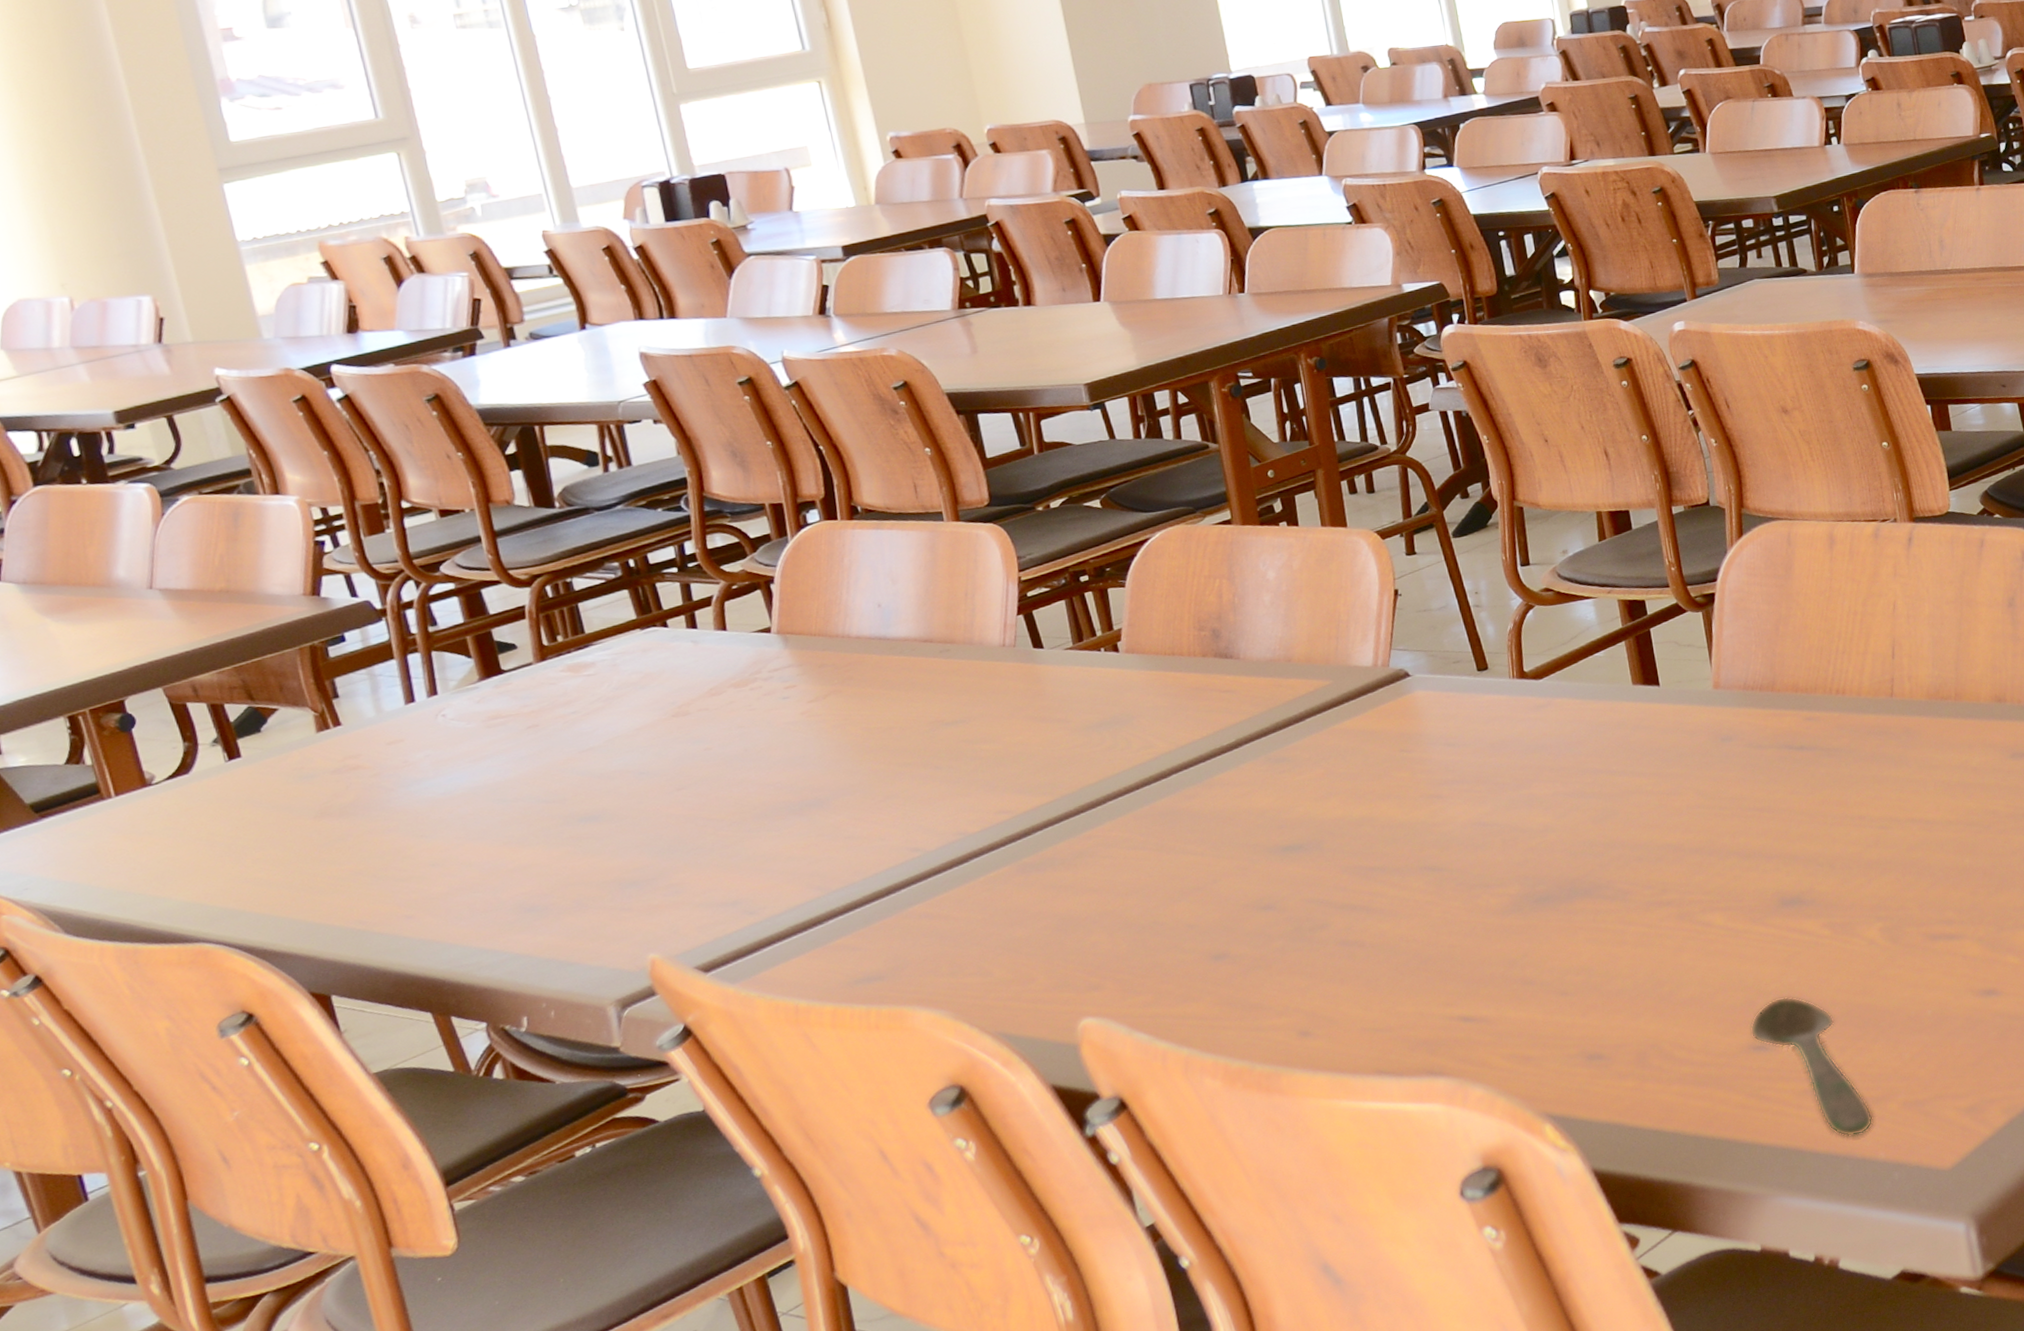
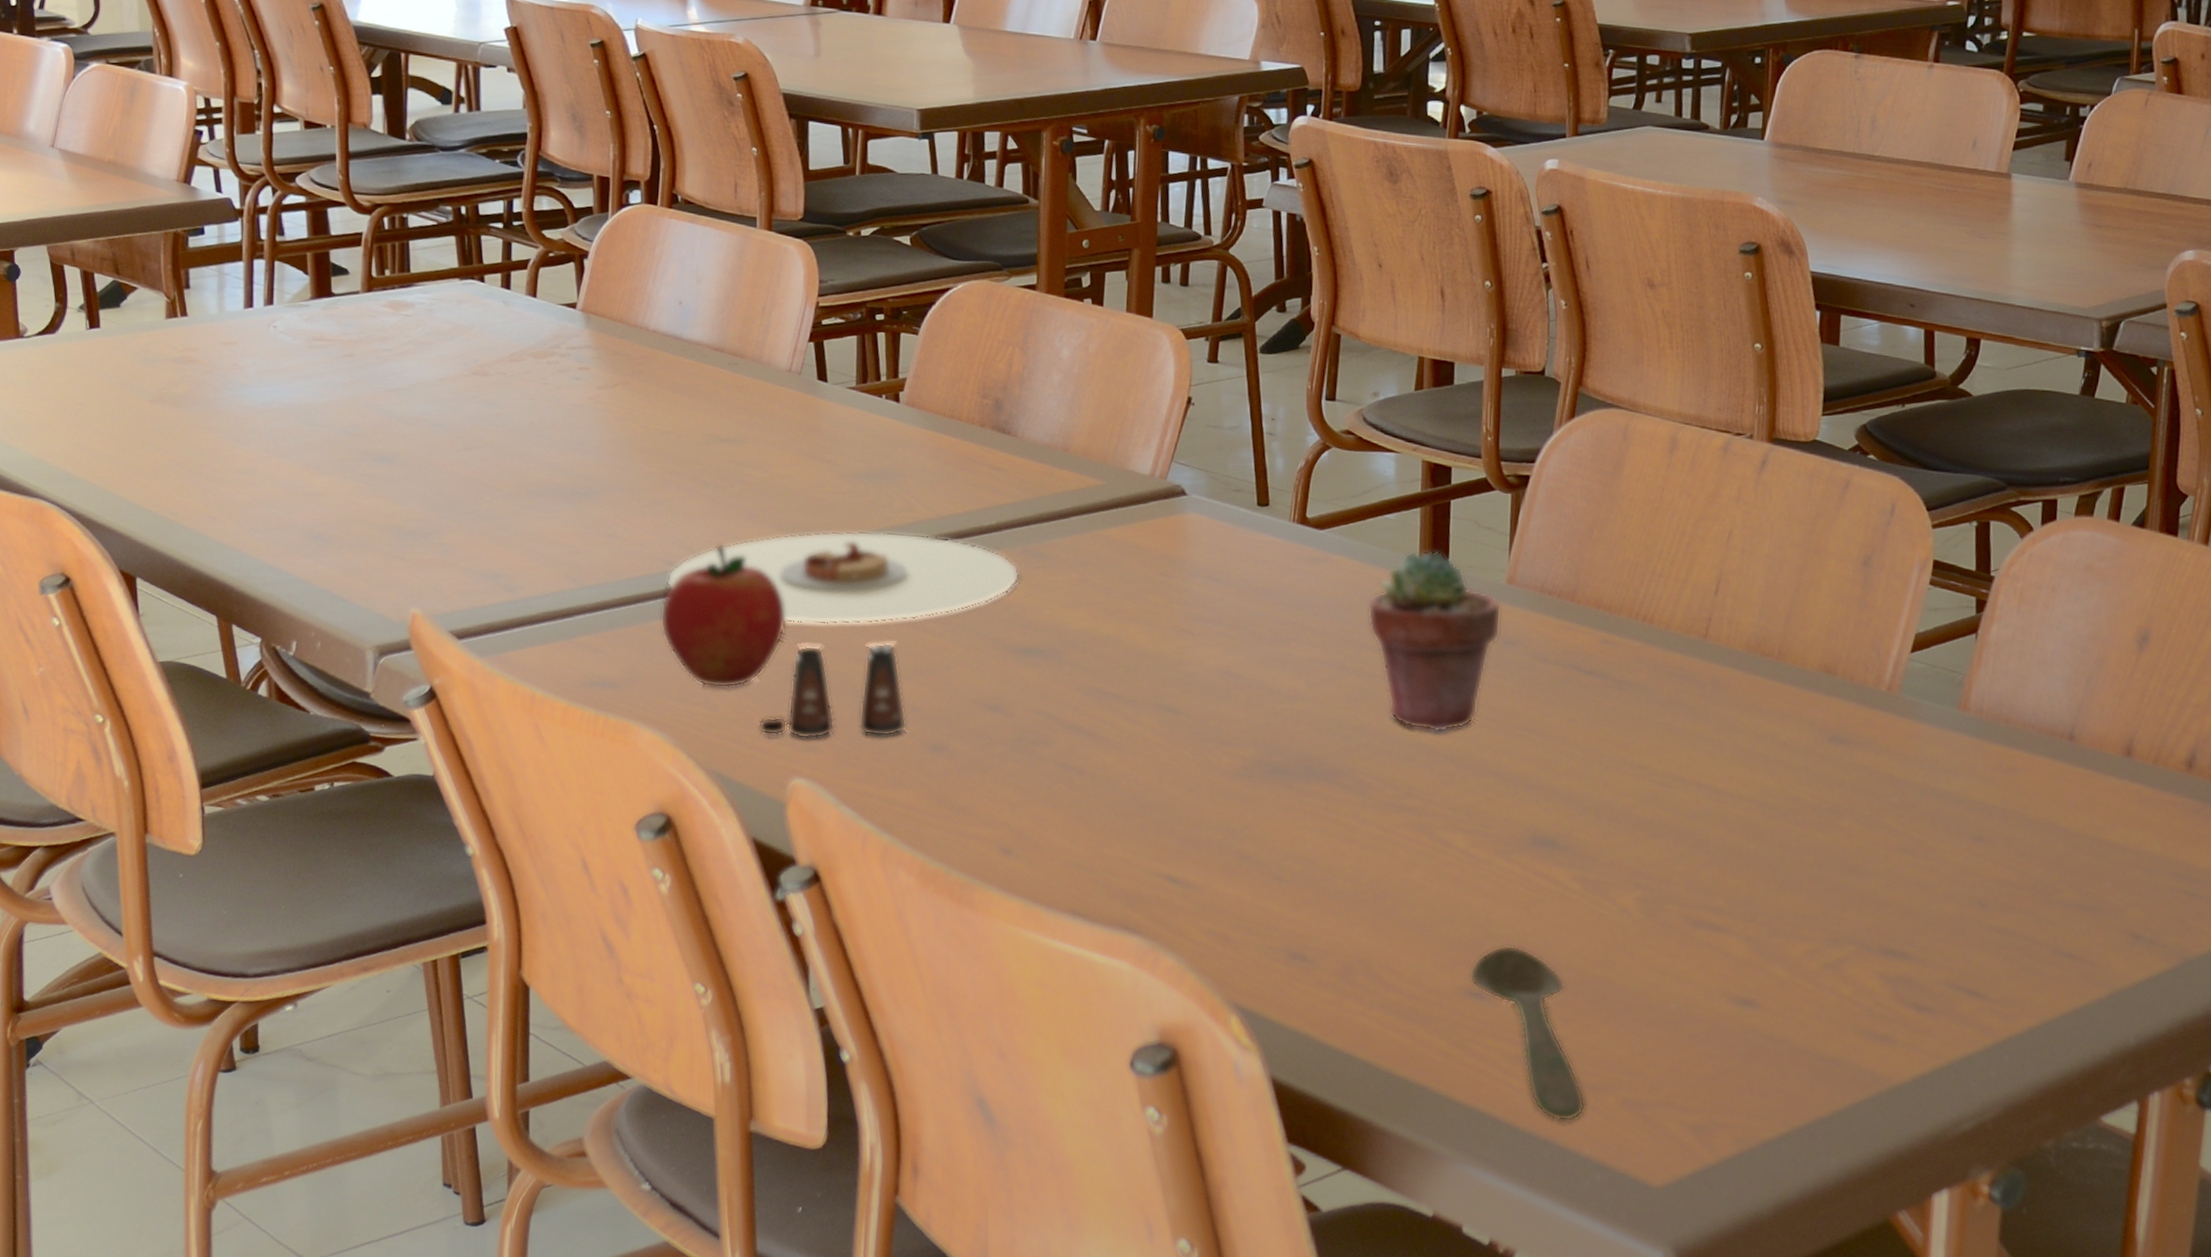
apple: none [914,820,1048,957] -> present [660,544,788,689]
plate: none [916,763,1268,877] -> present [667,531,1020,625]
salt shaker: none [1036,872,1185,987] -> present [758,642,907,740]
potted succulent: none [1595,674,1717,833] -> present [1368,550,1502,734]

